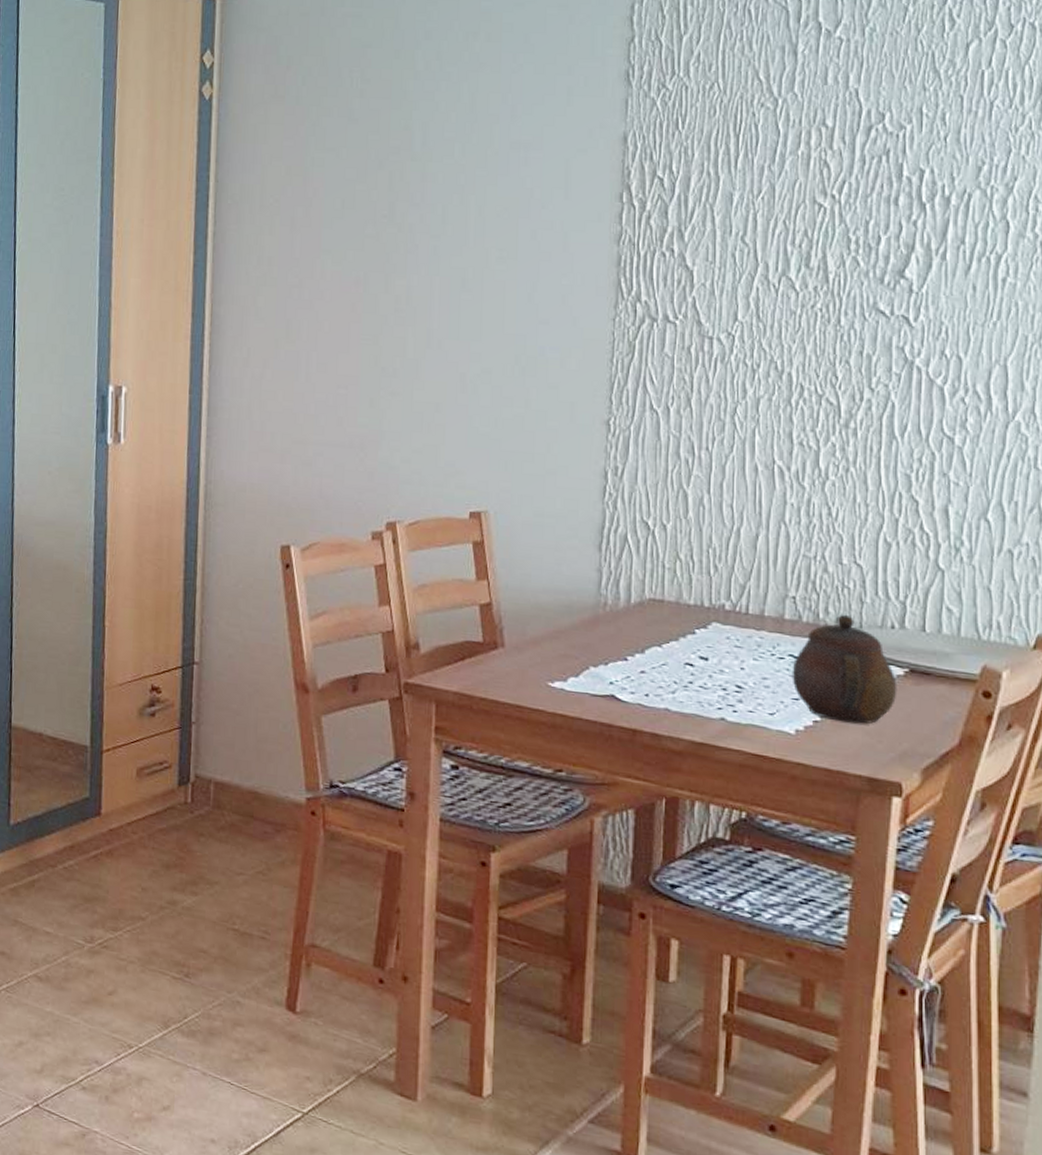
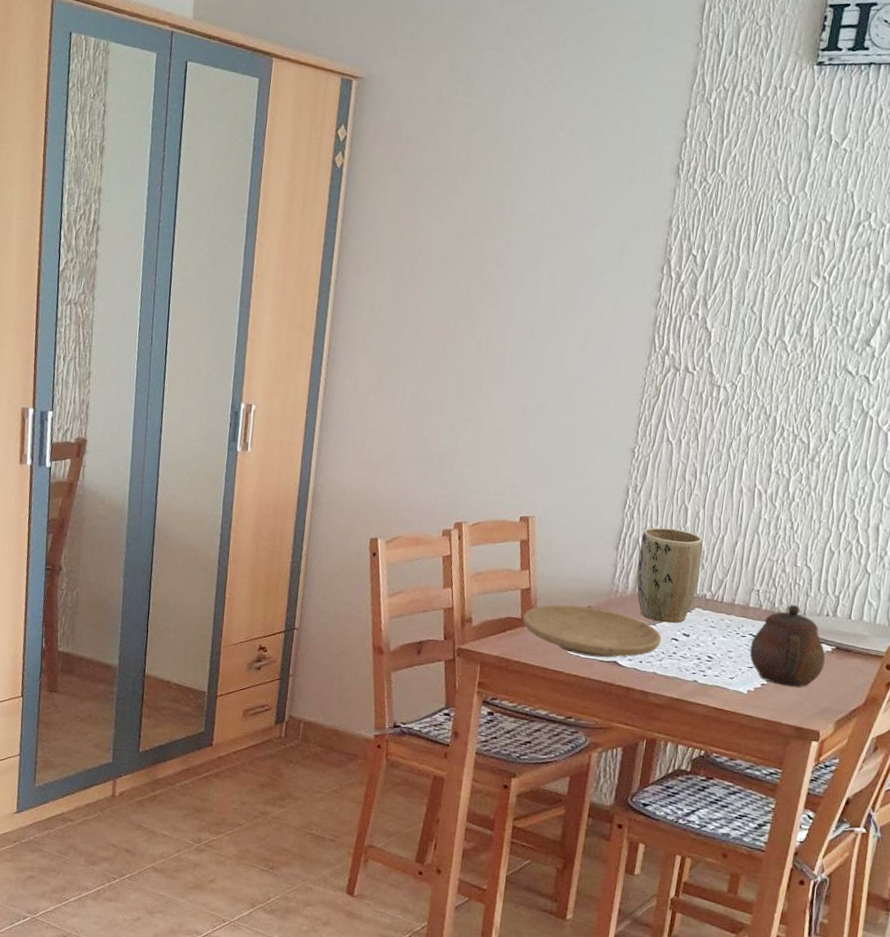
plate: none [485,623,672,691] -> present [523,604,662,658]
plant pot: none [628,519,714,644] -> present [636,527,703,623]

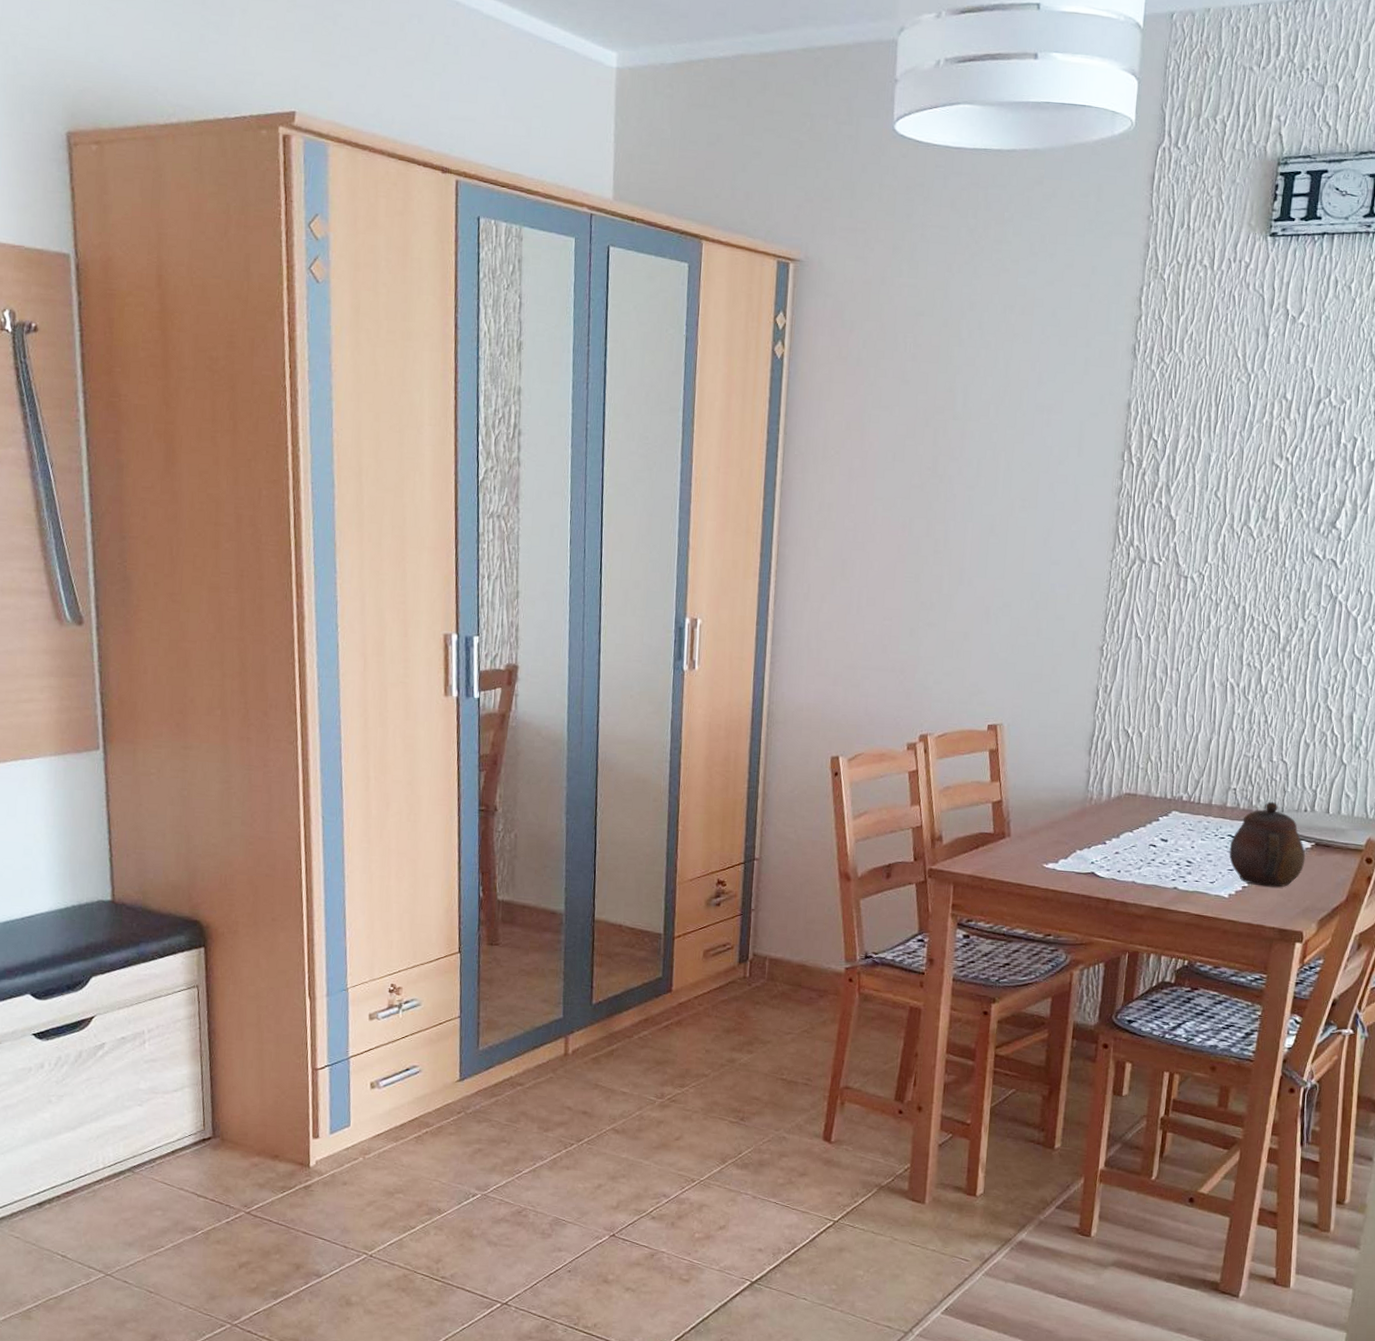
plate: present [523,604,662,658] -> none [995,816,1140,870]
plant pot: present [636,527,703,623] -> none [1111,728,1177,829]

